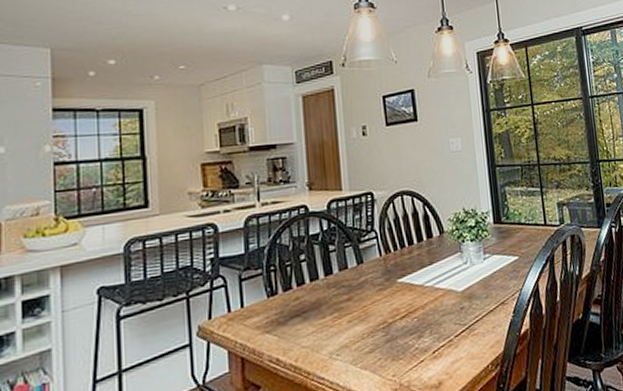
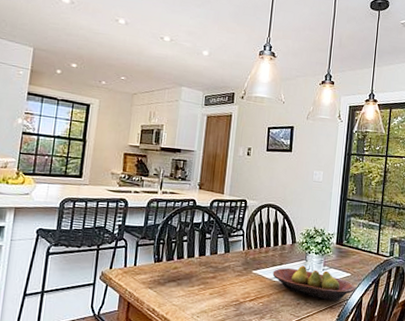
fruit bowl: none [422,258,528,296] -> present [272,265,356,301]

